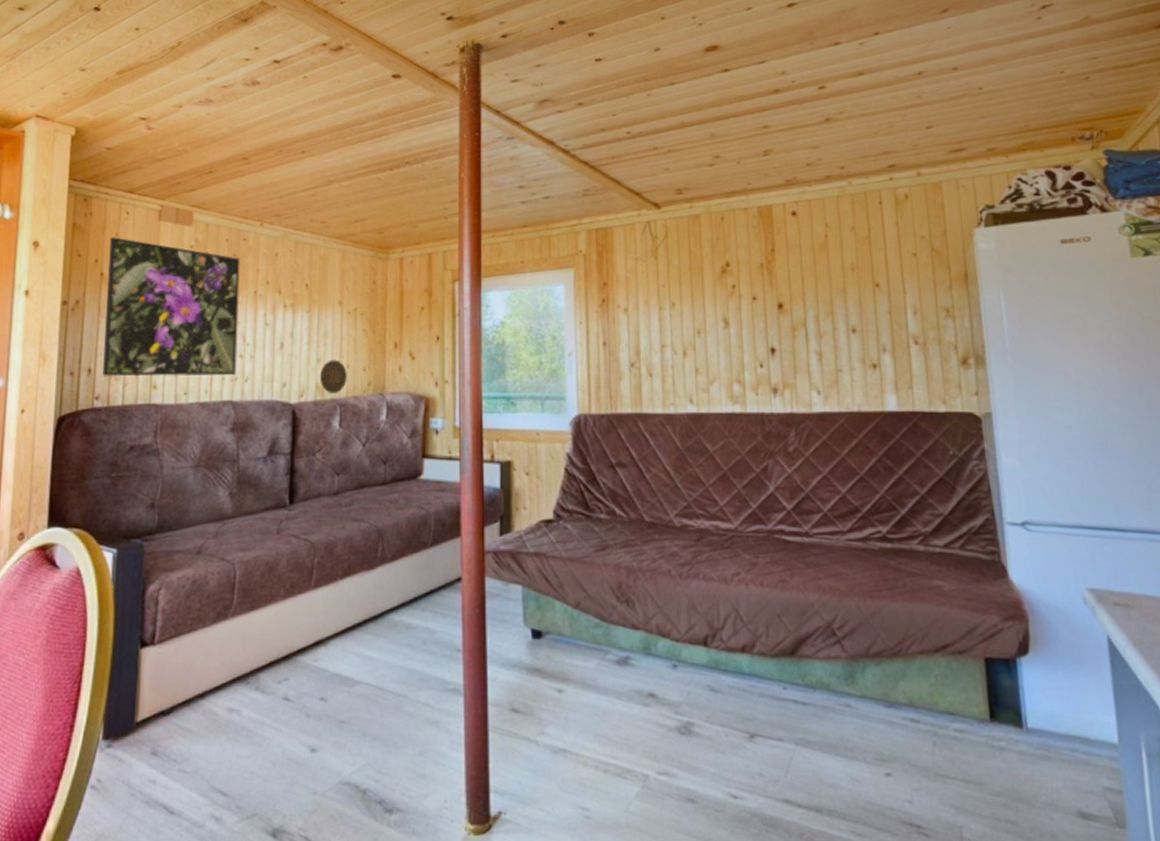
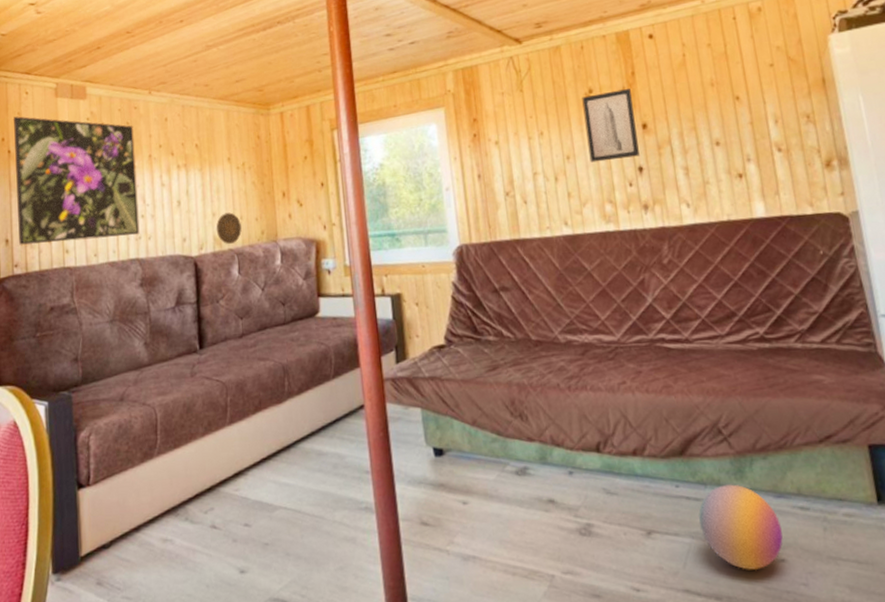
wall art: none [718,265,773,339] -> present [582,88,640,163]
ball: none [805,690,890,783] -> present [699,484,783,570]

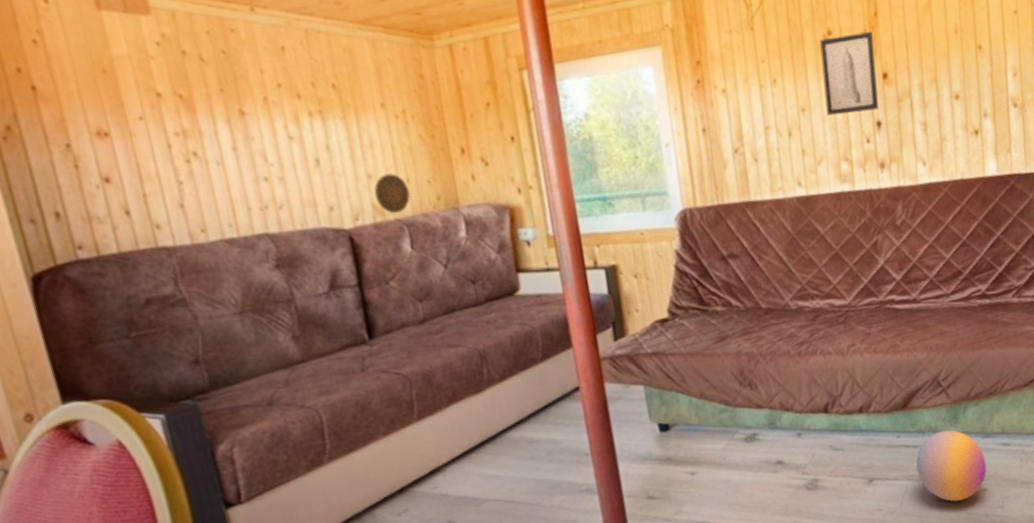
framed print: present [13,116,140,246] -> none [29,36,265,221]

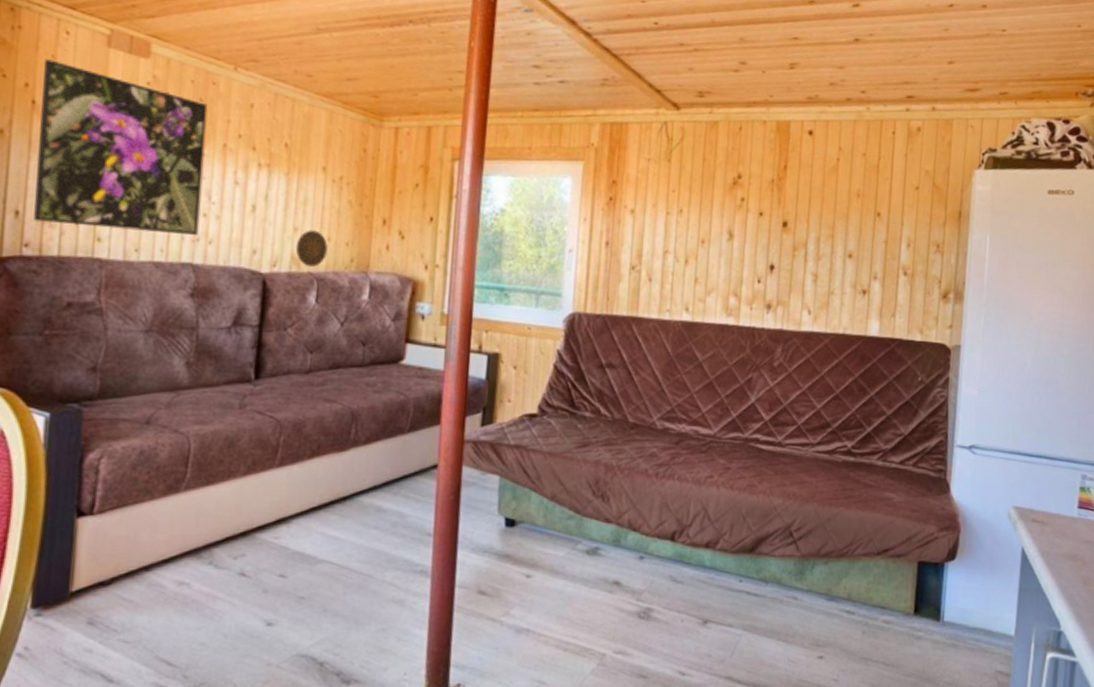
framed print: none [29,36,265,221] -> present [34,59,208,236]
wall art: present [820,31,879,116] -> none [724,181,779,254]
ball: present [916,429,986,502] -> none [754,584,827,664]

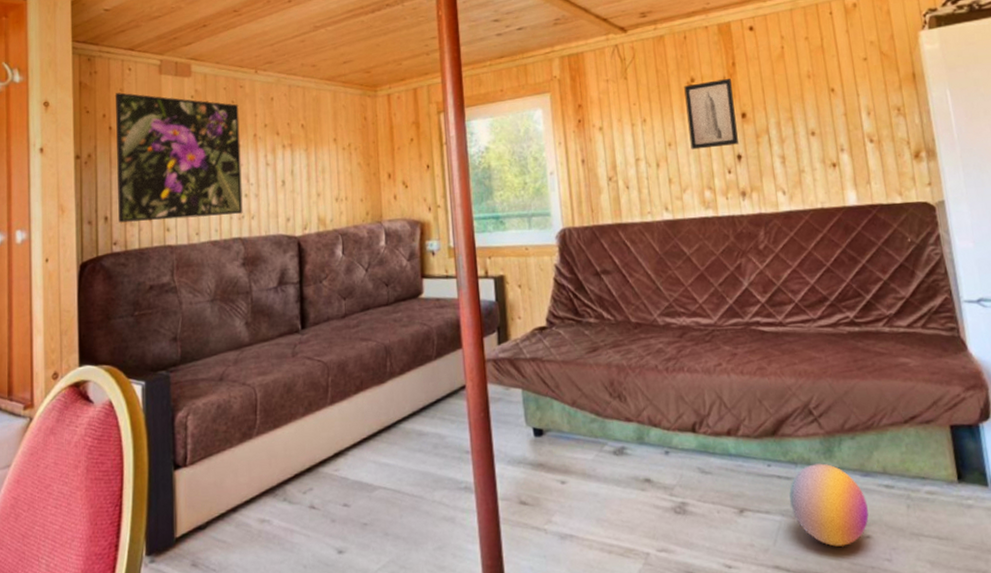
decorative plate: present [295,230,328,268] -> none [320,193,347,225]
wall art: none [724,181,779,254] -> present [684,78,739,150]
ball: none [754,584,827,664] -> present [789,463,869,547]

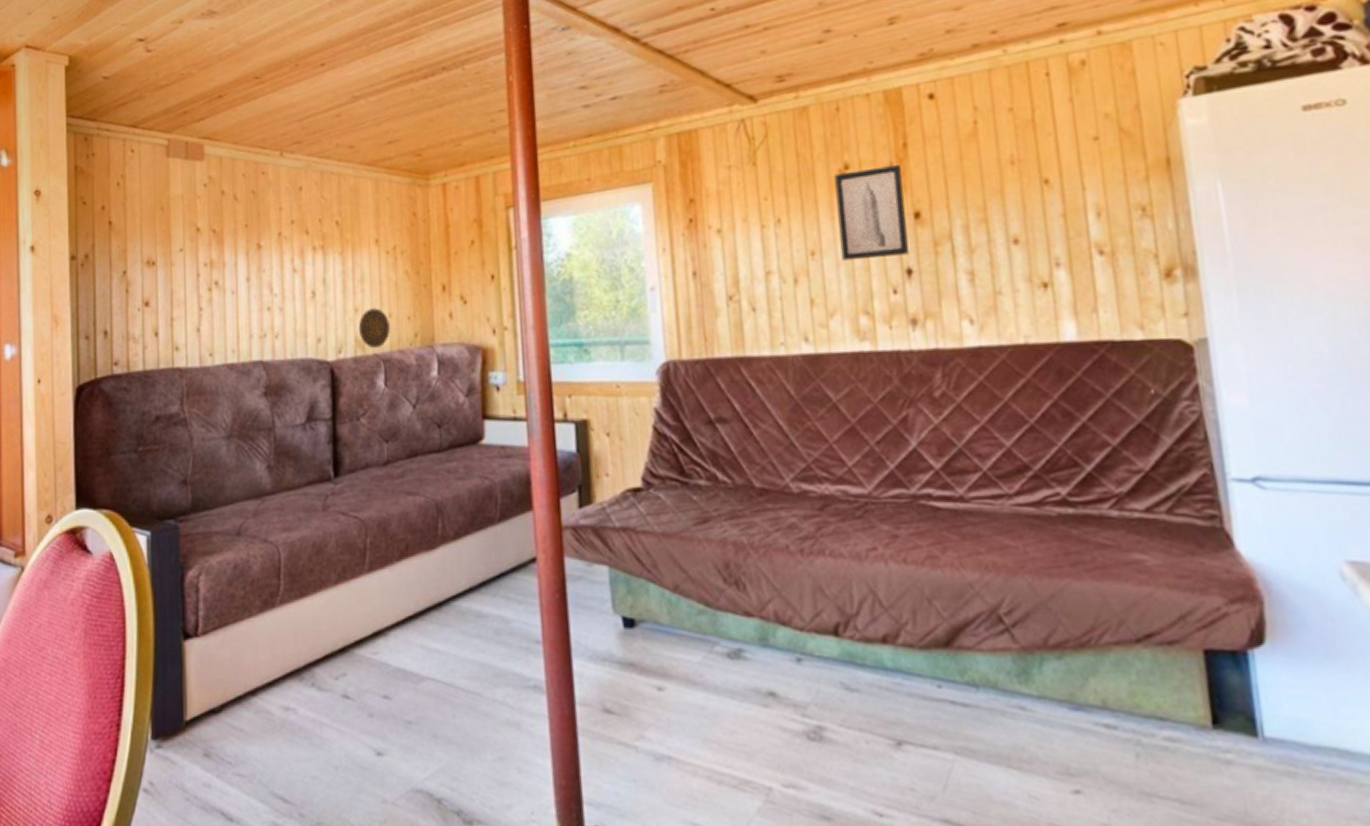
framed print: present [114,92,243,224] -> none [115,179,265,340]
decorative plate: none [320,193,347,225] -> present [358,308,390,349]
ball: present [789,463,869,547] -> none [966,688,1079,801]

